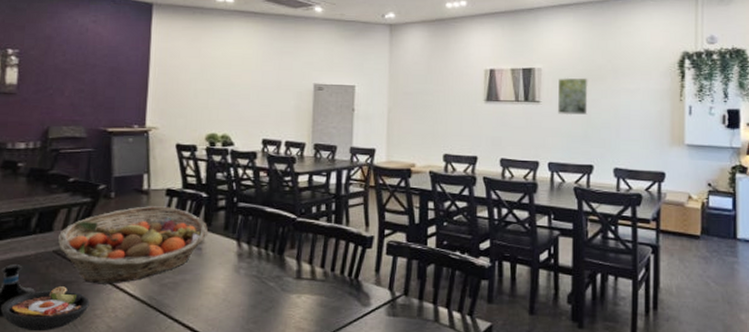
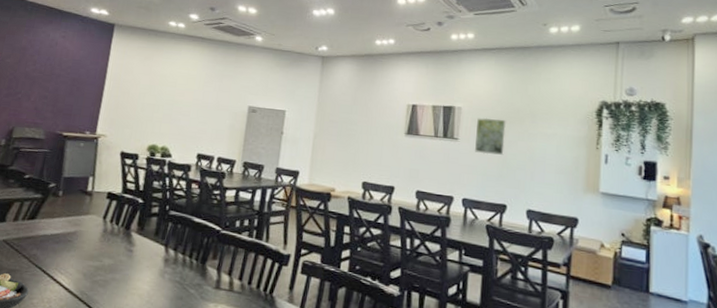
fruit basket: present [58,206,209,284] -> none [9,206,141,276]

